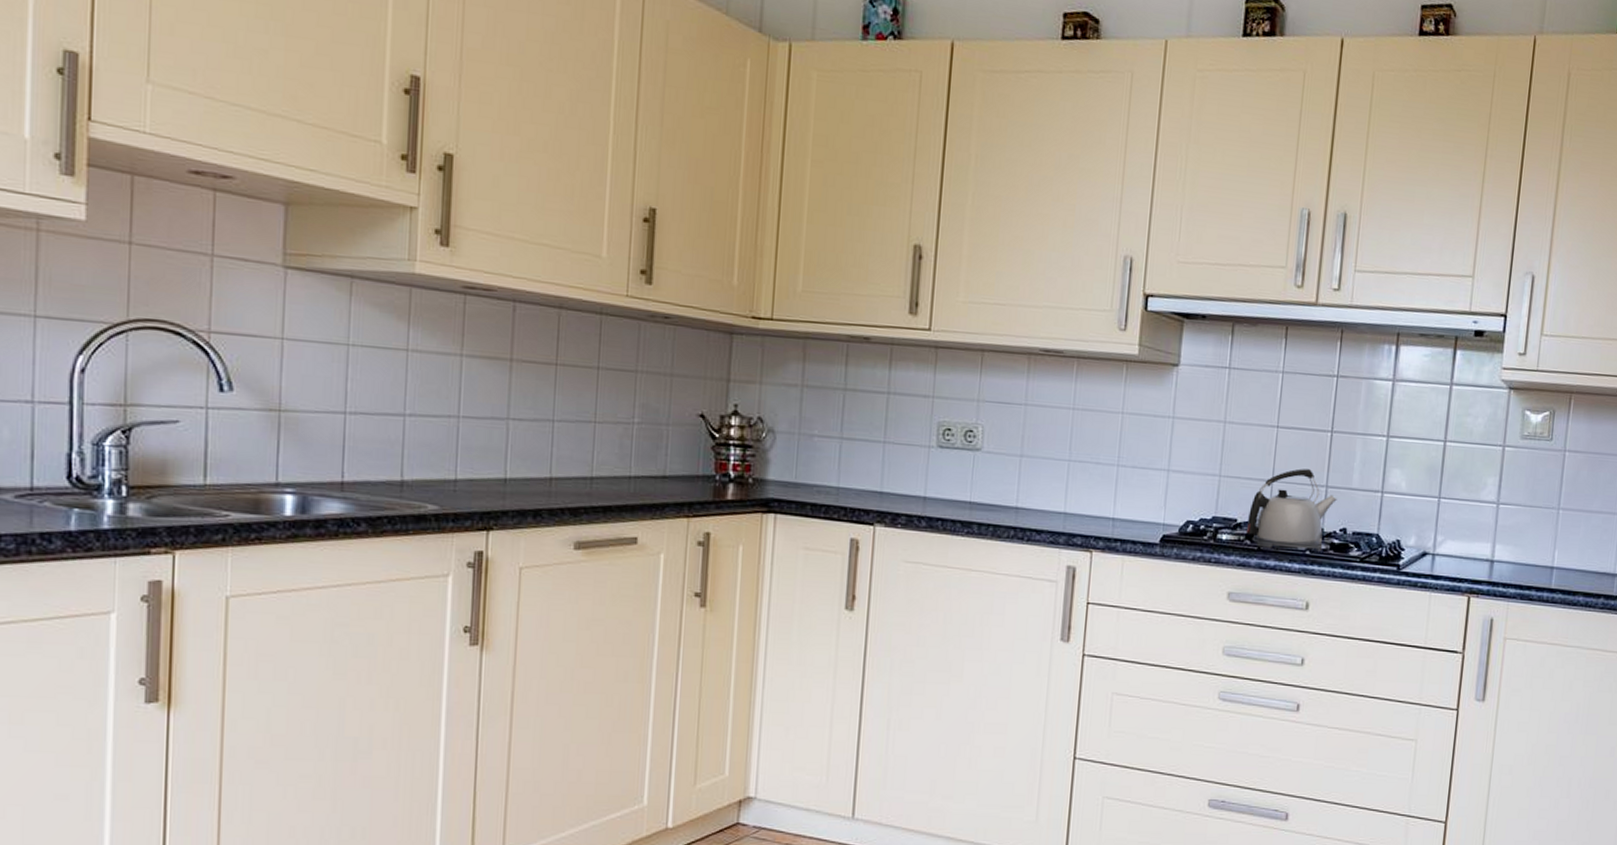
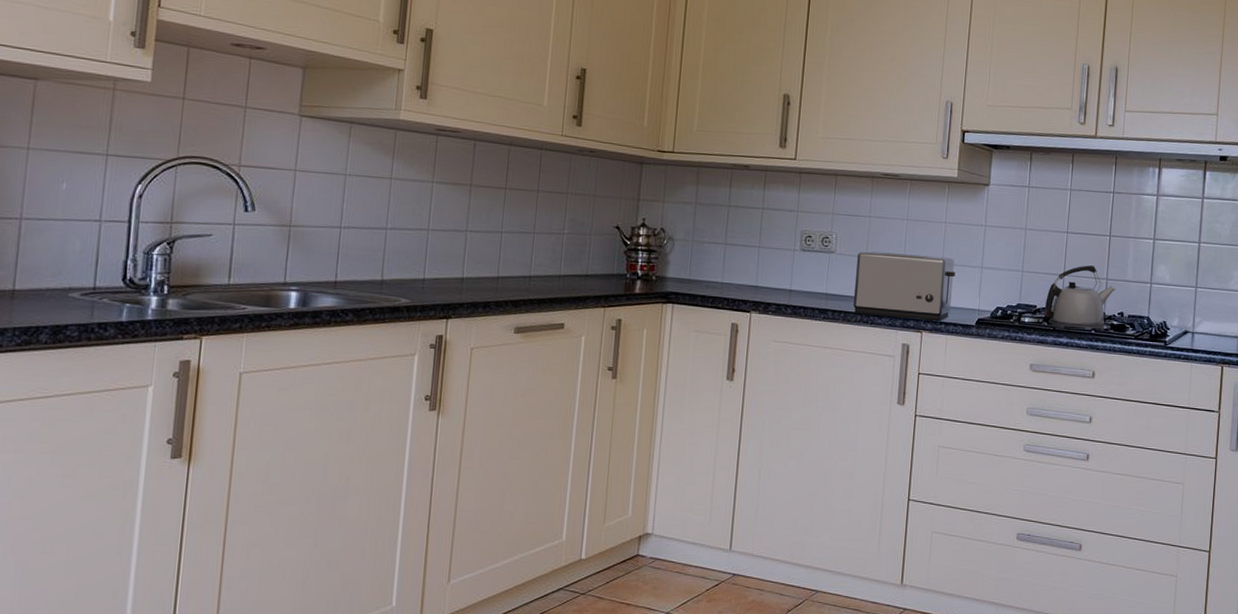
toaster: none [1004,449,1135,540] -> present [853,251,956,323]

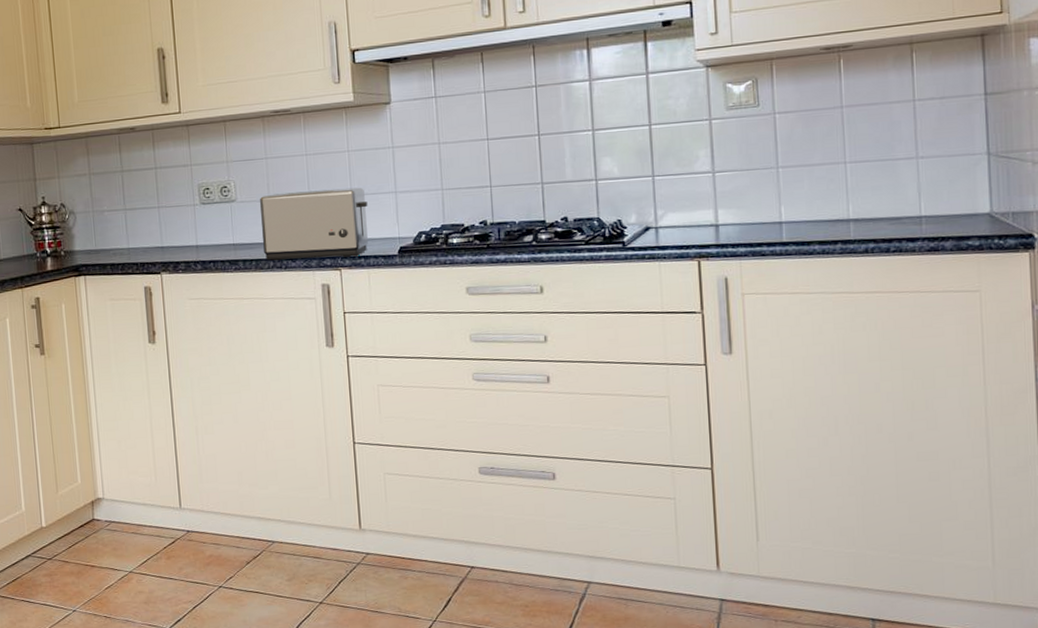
kettle: present [1043,265,1115,331] -> none [473,171,554,245]

